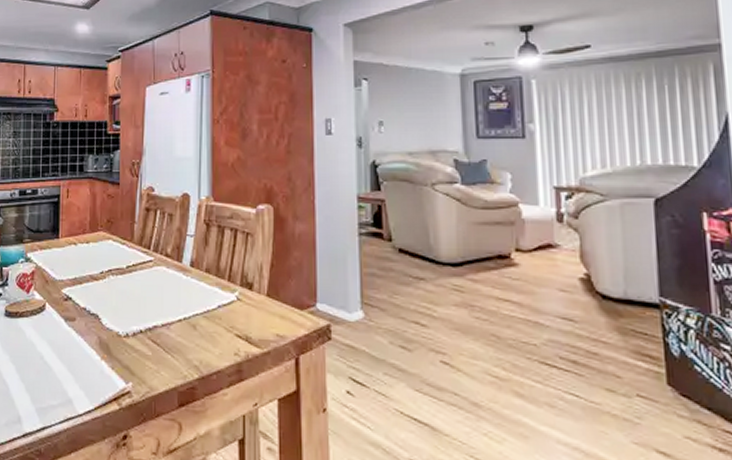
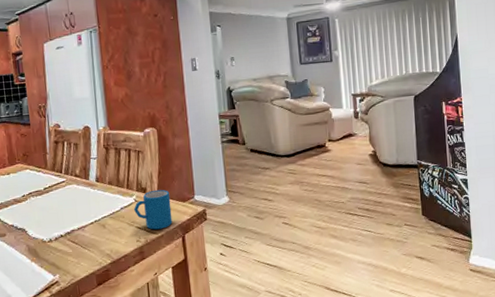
mug: none [235,287,284,343] -> present [134,189,173,230]

